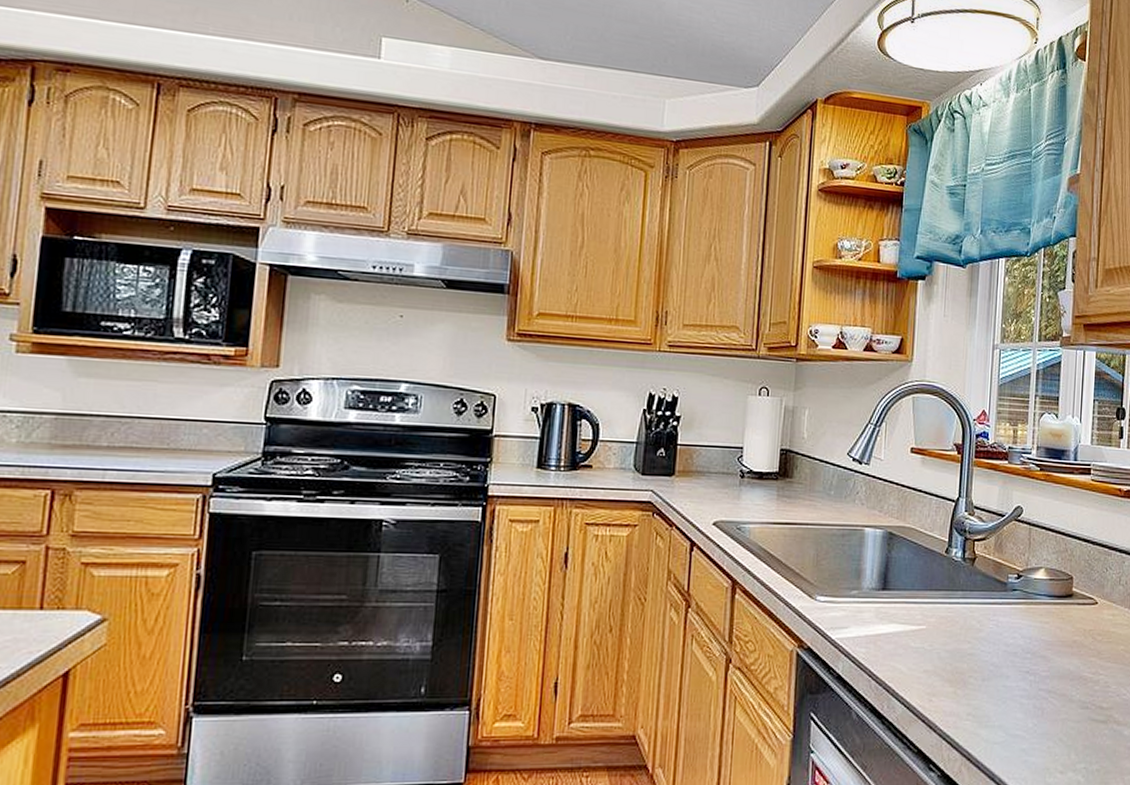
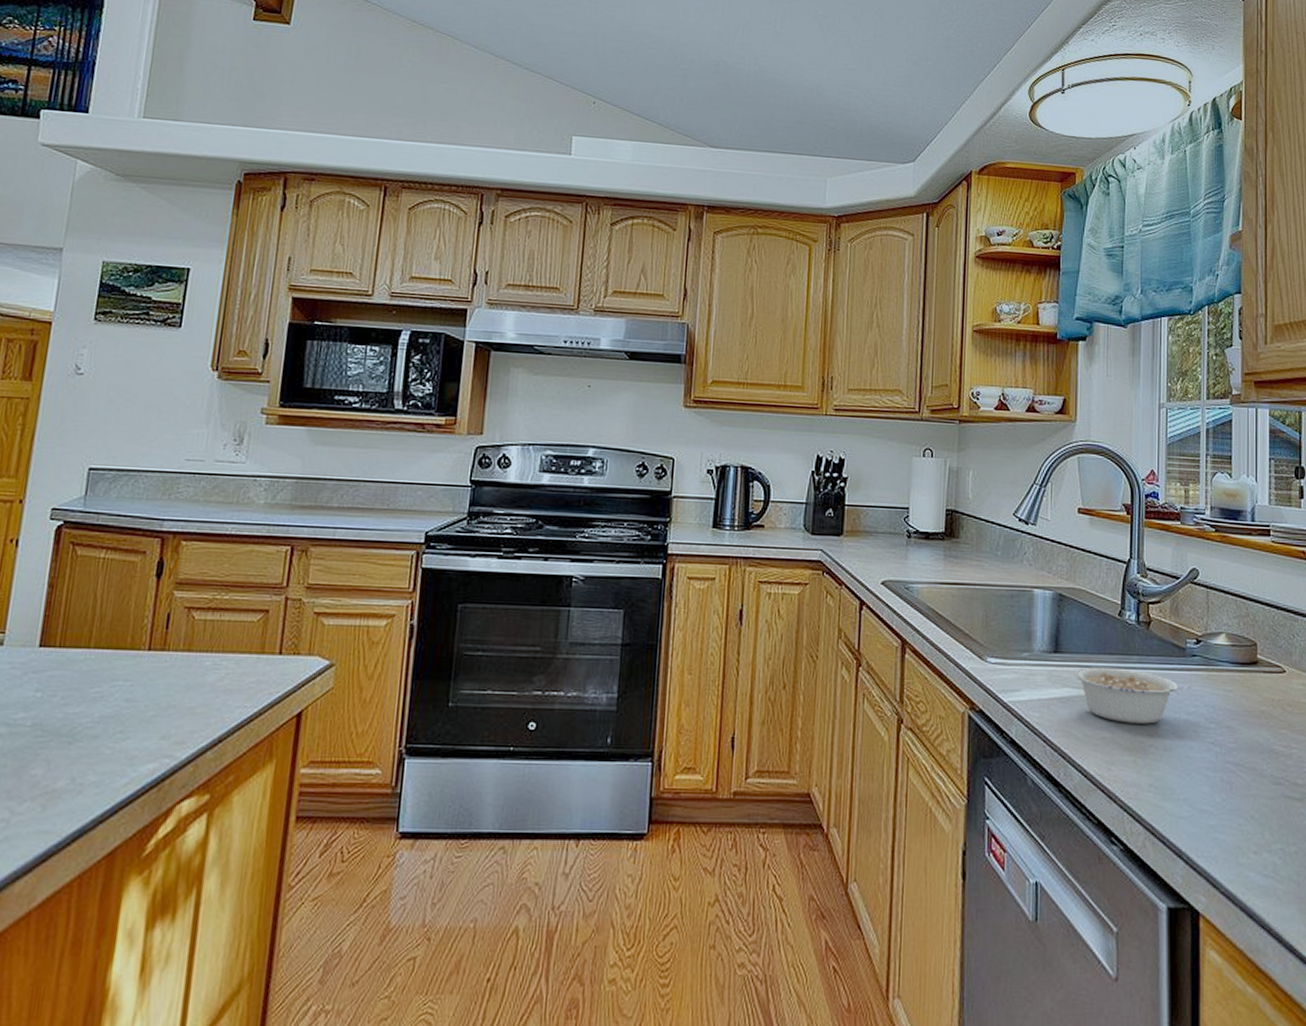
legume: none [900,602,1011,656] -> present [1074,666,1192,724]

